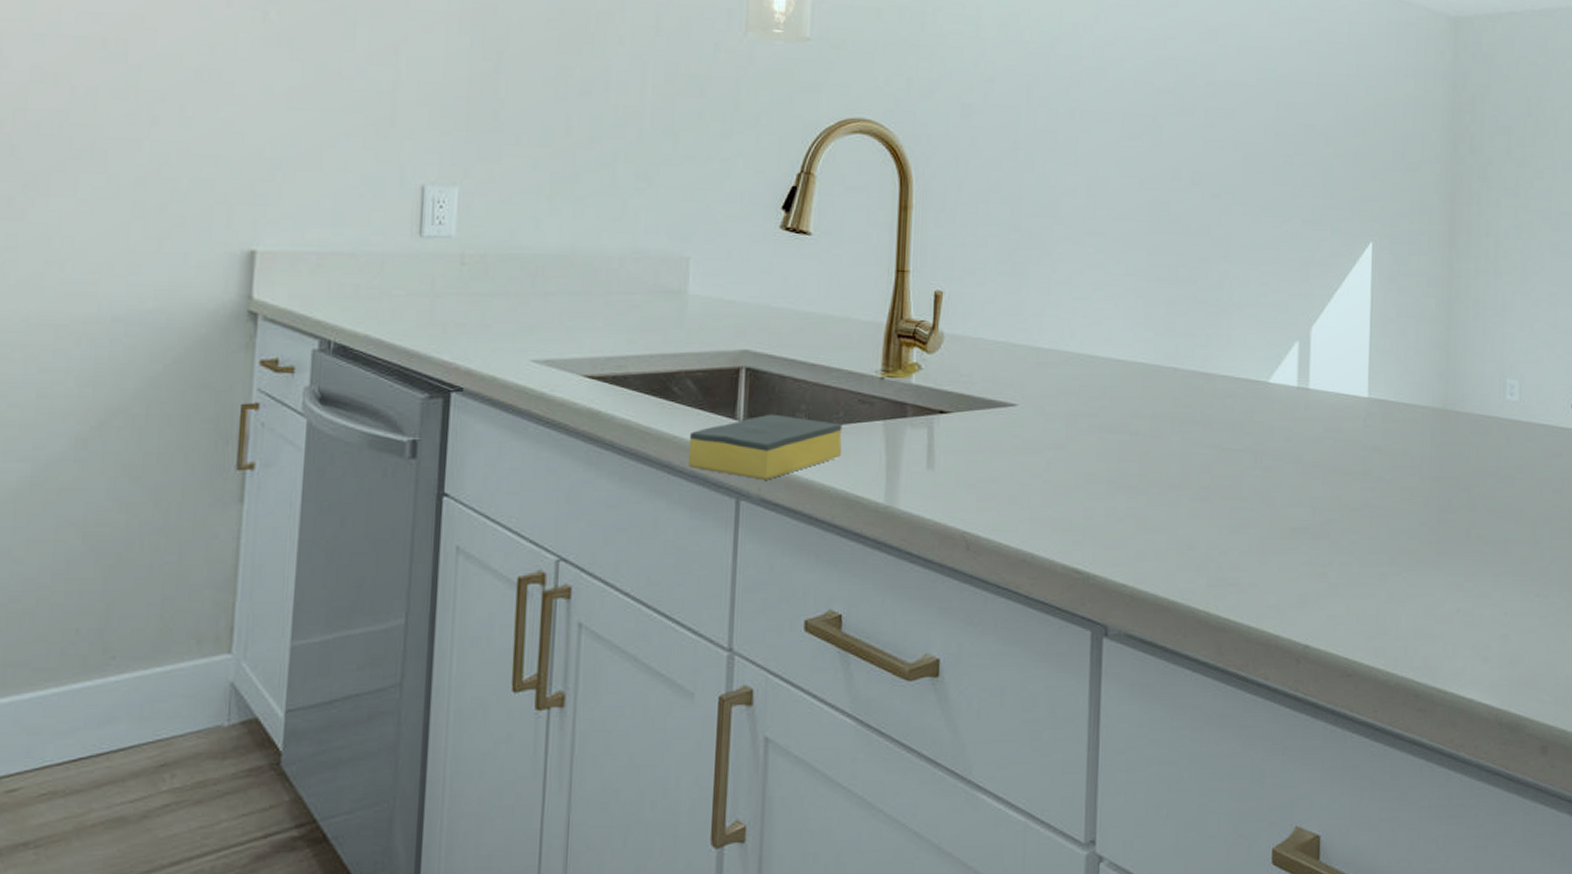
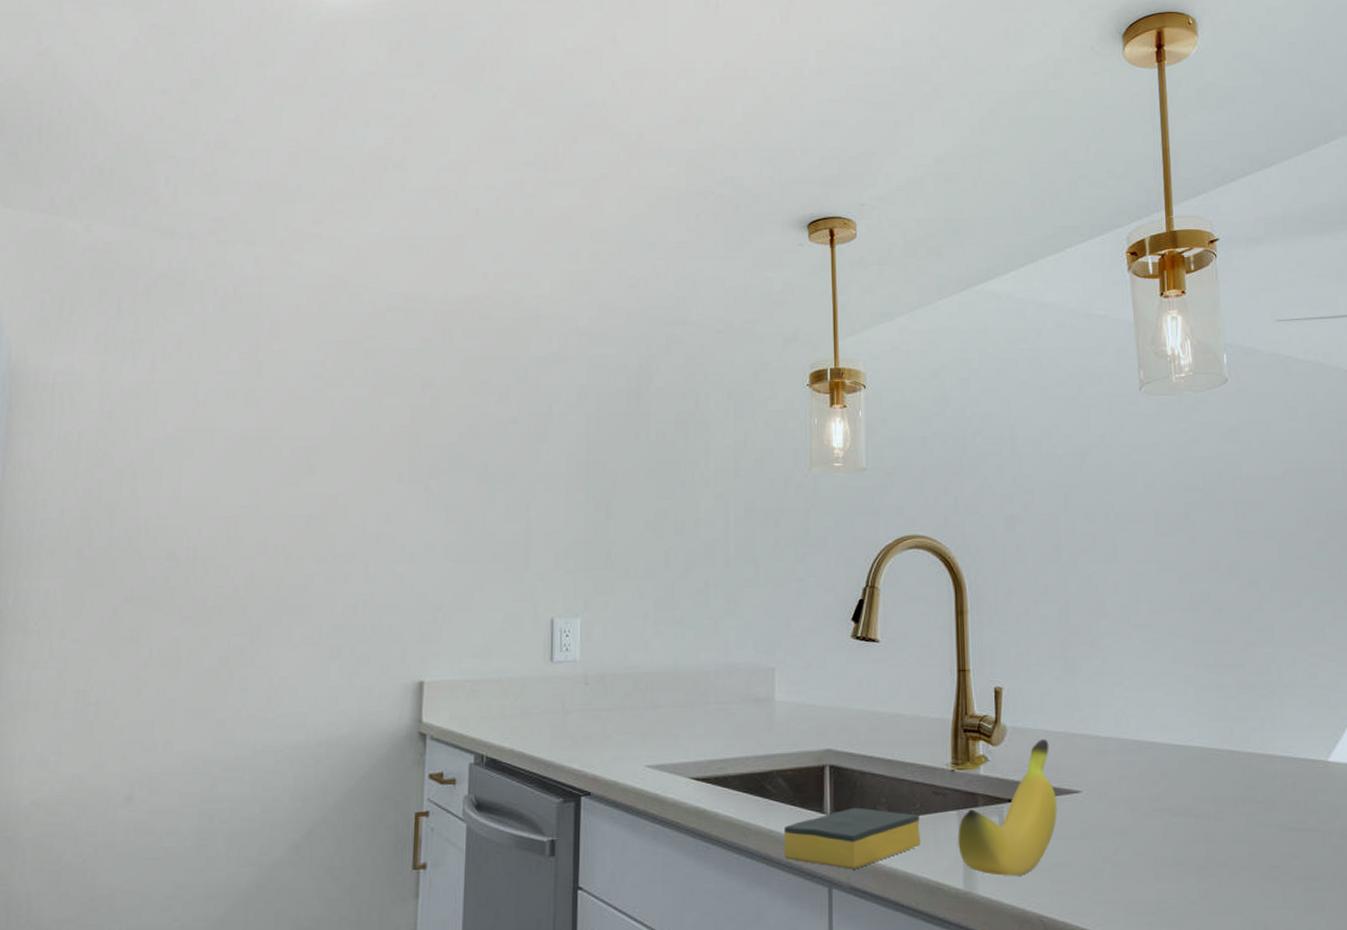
banana: none [882,349,991,490] -> present [958,739,1057,876]

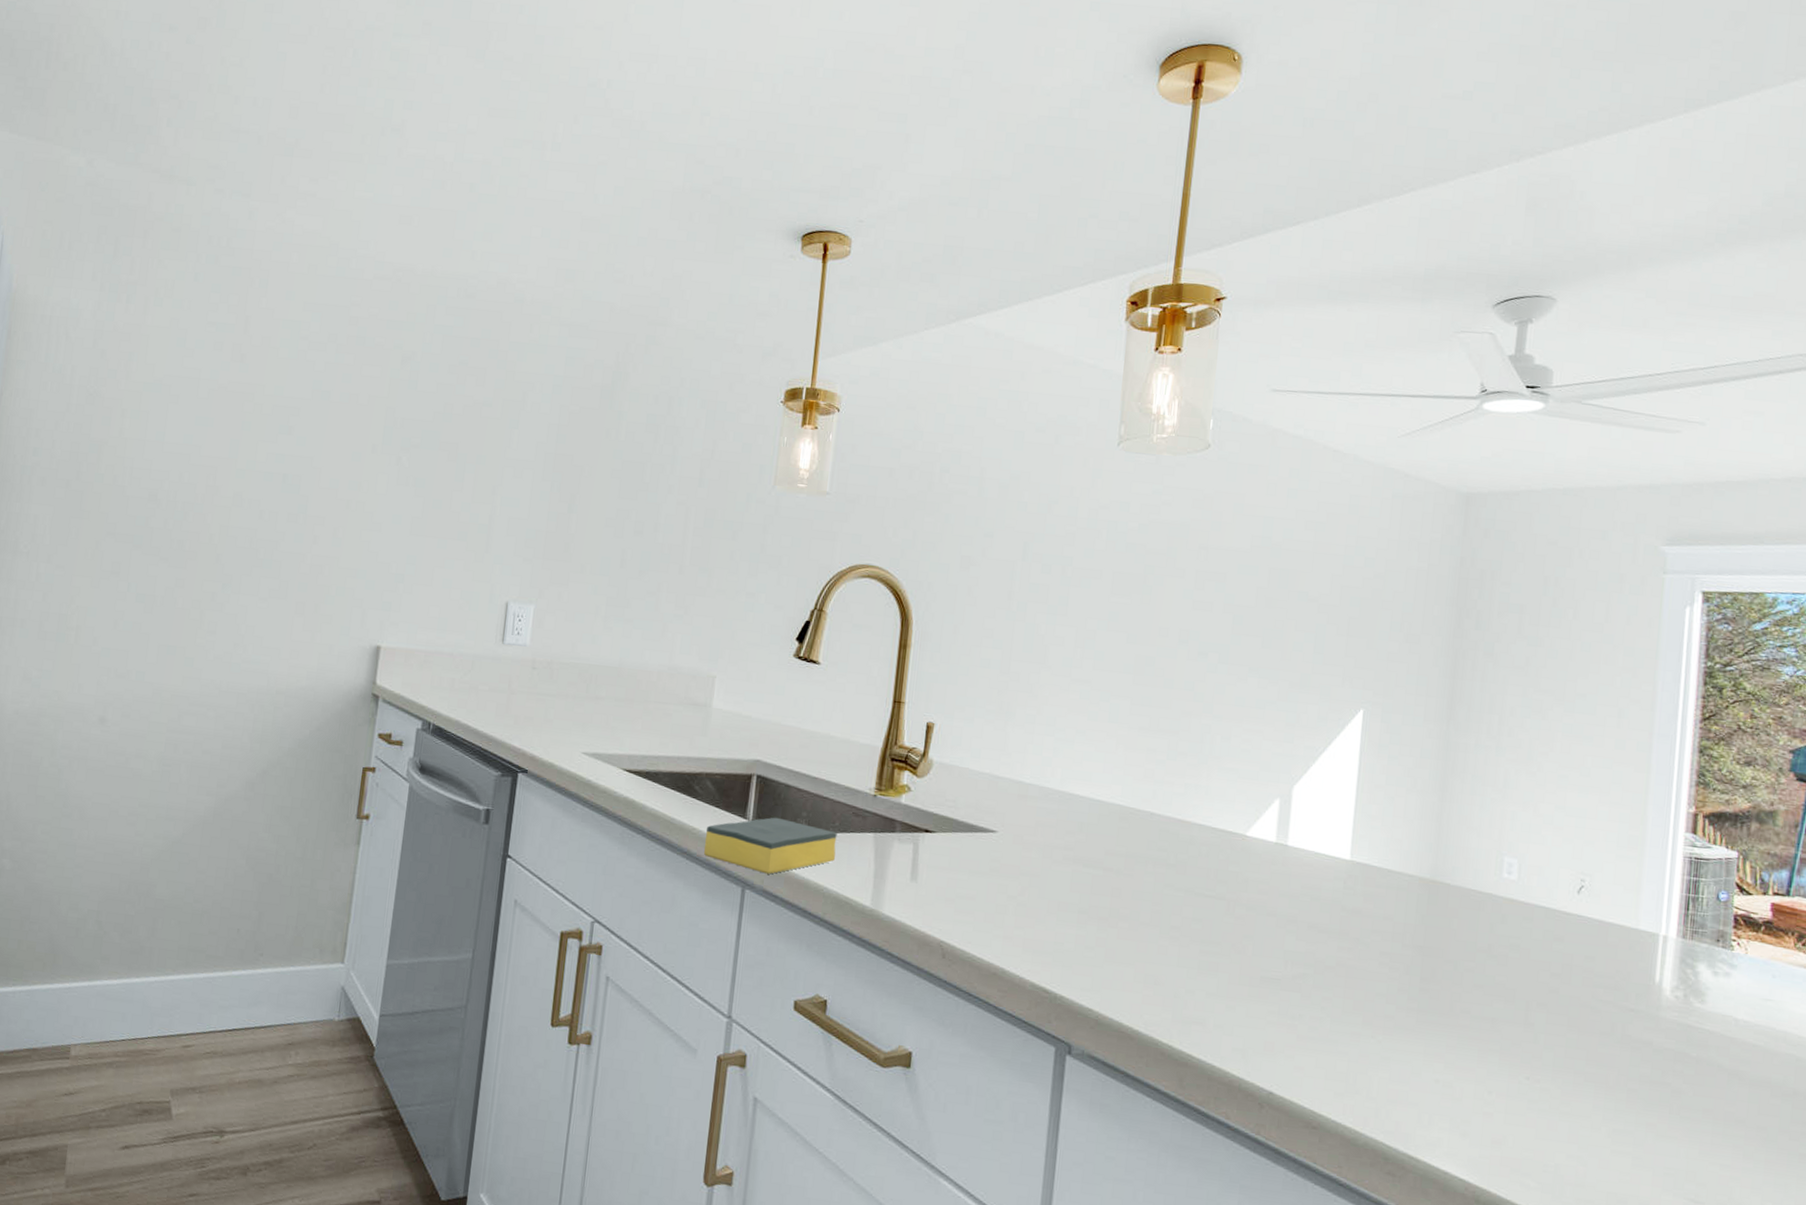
banana: present [958,739,1057,876] -> none [870,777,973,902]

